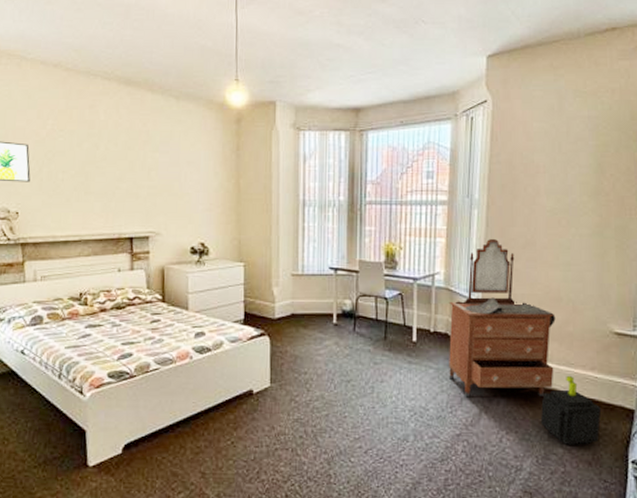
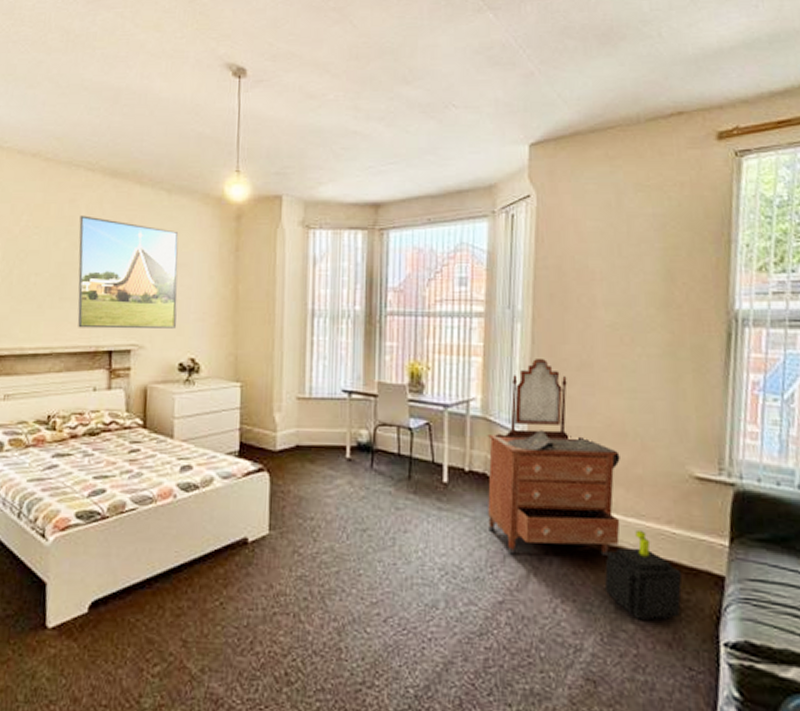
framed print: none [99,120,188,219] -> present [77,215,179,329]

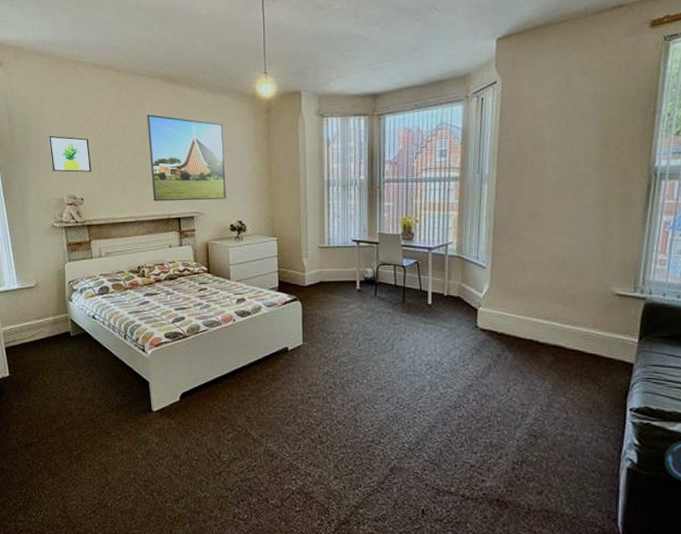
dresser: present [487,359,621,556] -> none [460,211,560,353]
plant pot: present [604,529,683,620] -> none [545,333,602,395]

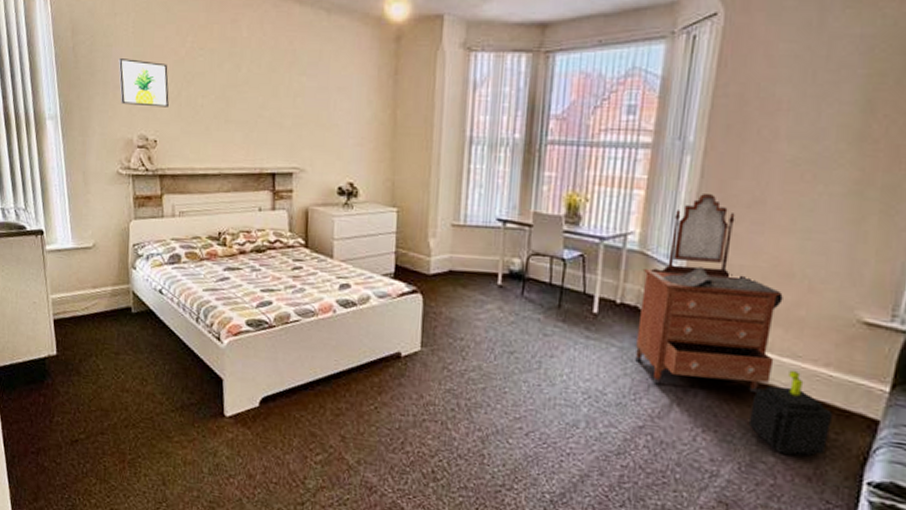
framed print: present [147,114,227,202] -> none [241,36,338,153]
dresser: none [460,211,560,353] -> present [635,194,783,392]
plant pot: none [545,333,602,395] -> present [748,370,834,456]

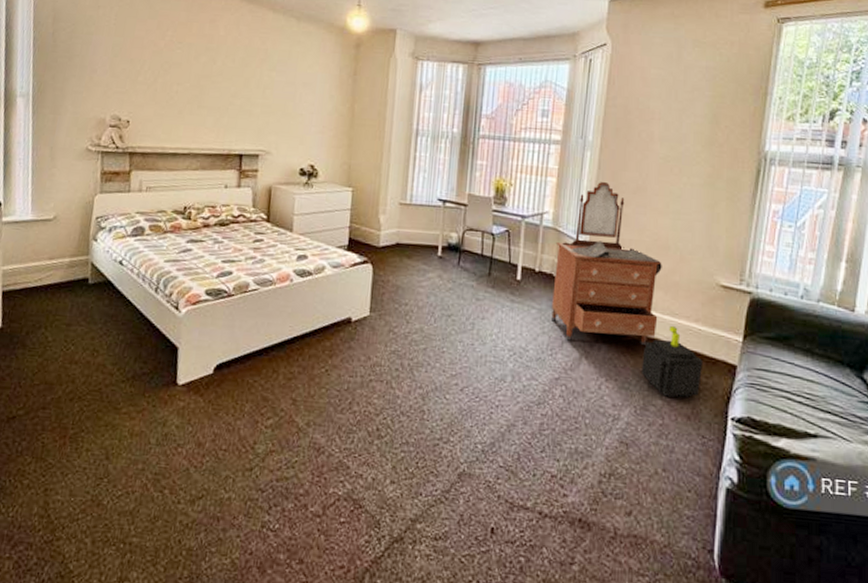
wall art: present [118,59,169,107] -> none [96,46,146,92]

